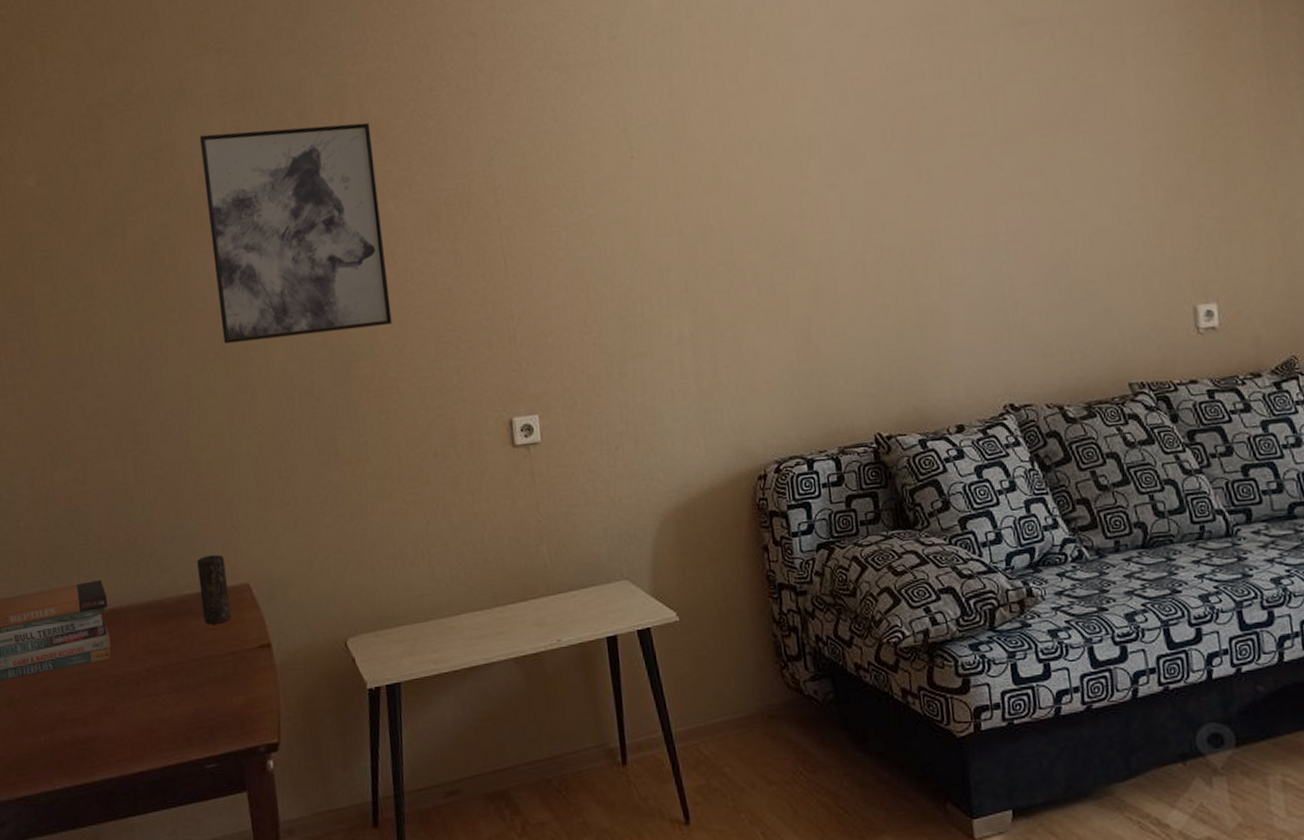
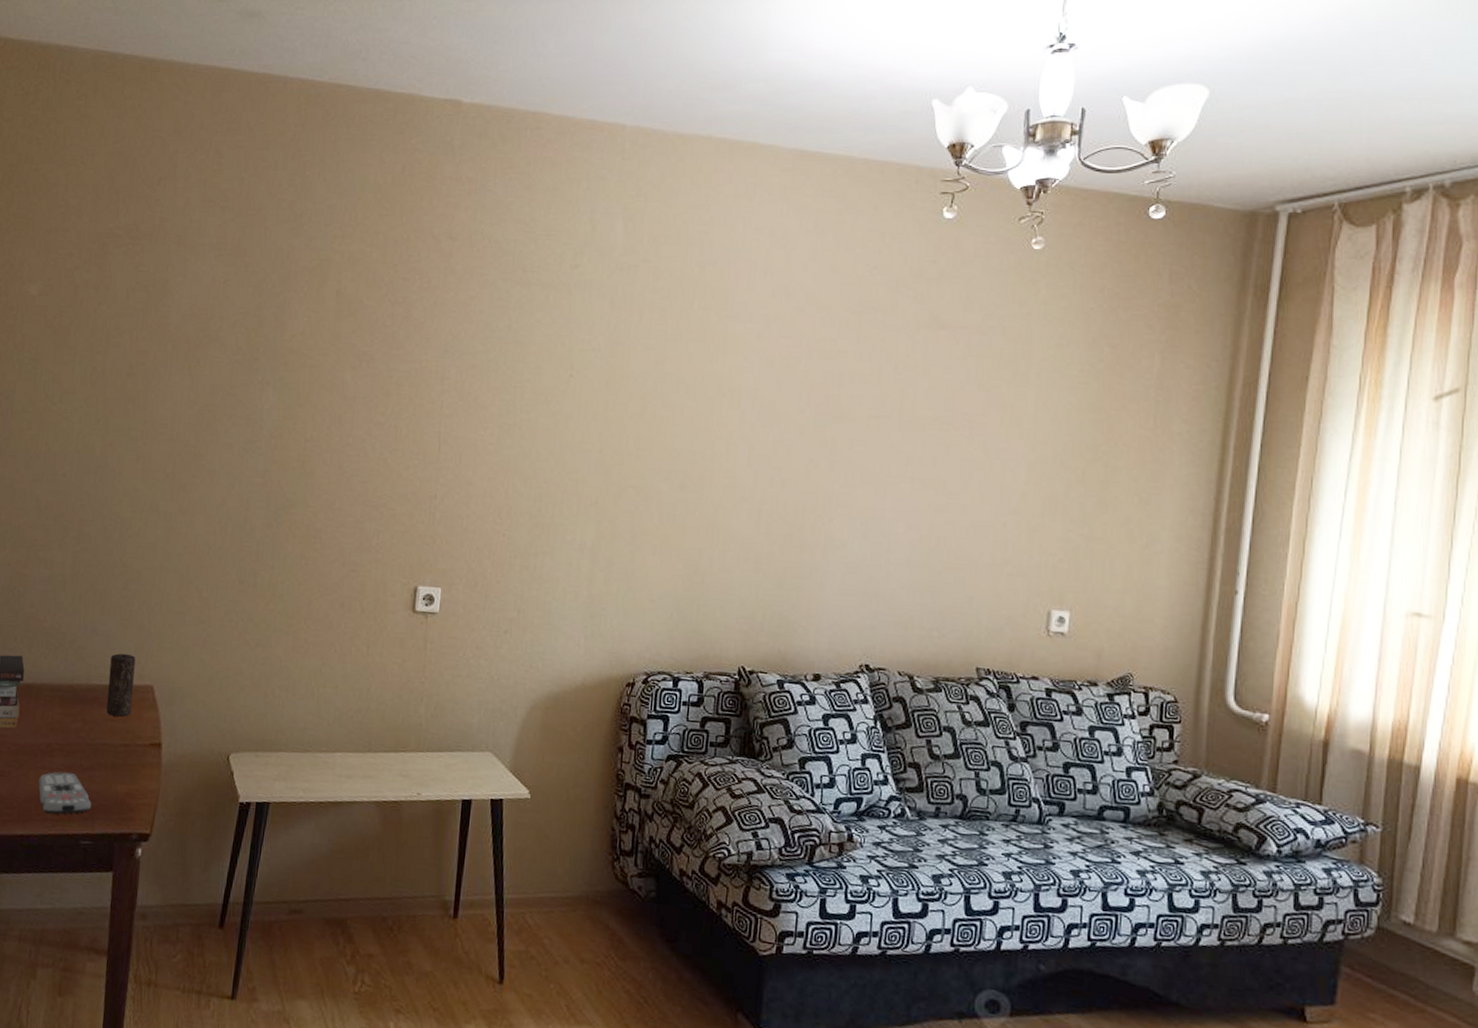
remote control: none [146,695,209,744] -> present [38,772,92,815]
wall art: present [199,122,392,344] -> none [175,280,344,481]

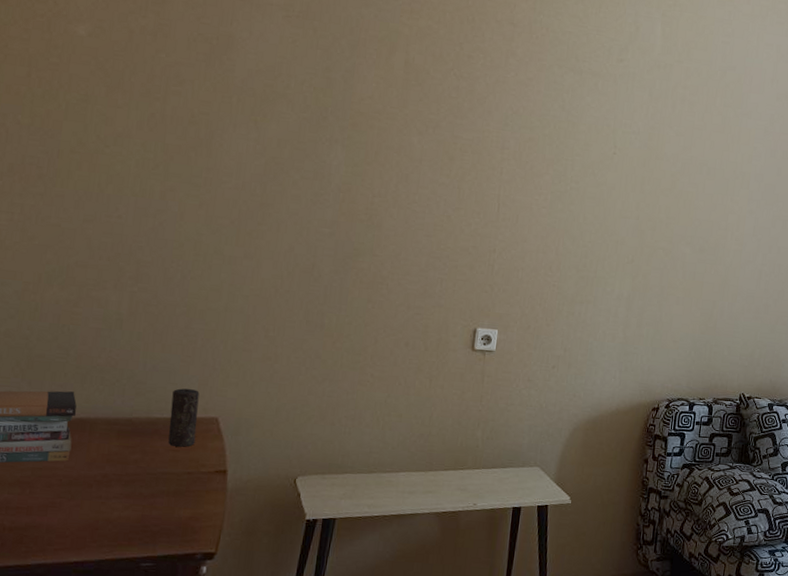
remote control: present [38,772,92,815] -> none [94,500,153,541]

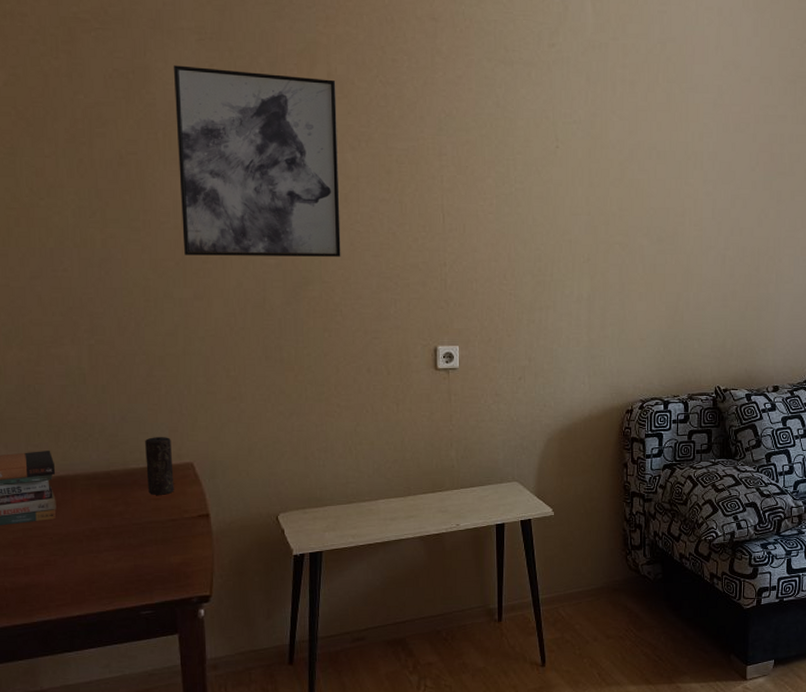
wall art: none [241,37,412,233] -> present [173,65,341,257]

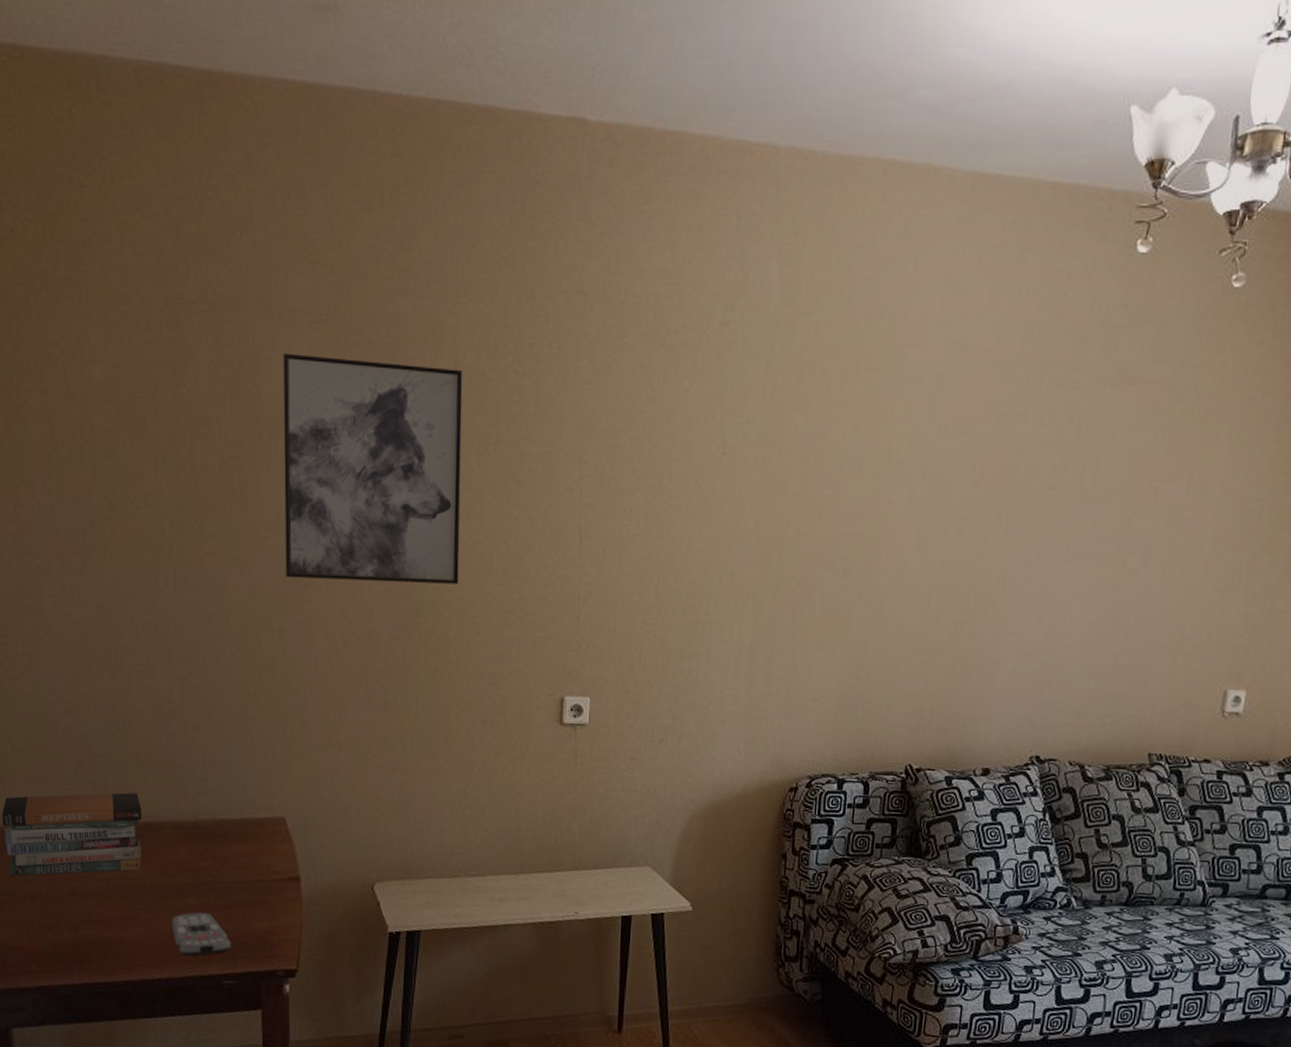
remote control: none [88,553,147,593] -> present [171,912,231,956]
candle: present [145,437,174,495] -> none [235,785,264,852]

